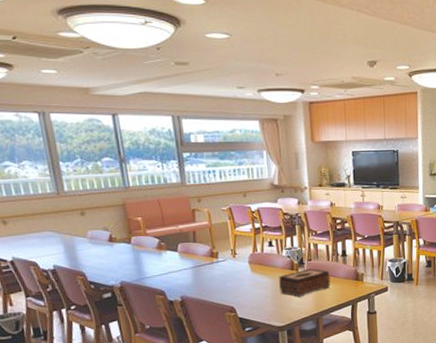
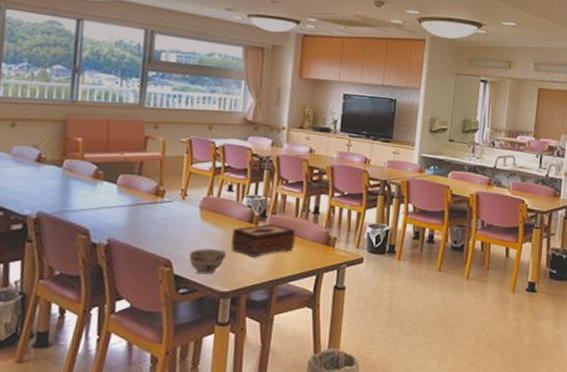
teacup: none [248,294,277,315] -> present [189,249,226,275]

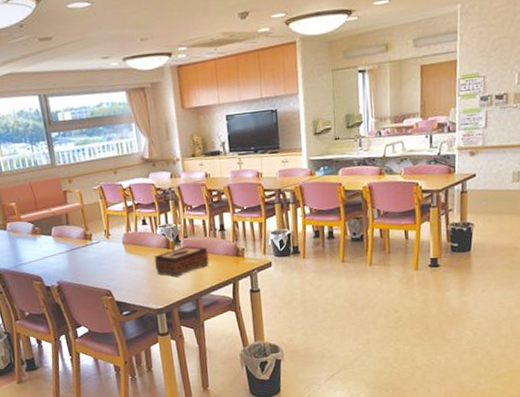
teacup: present [189,249,226,275] -> none [124,275,154,298]

